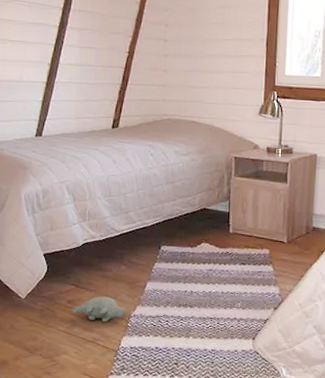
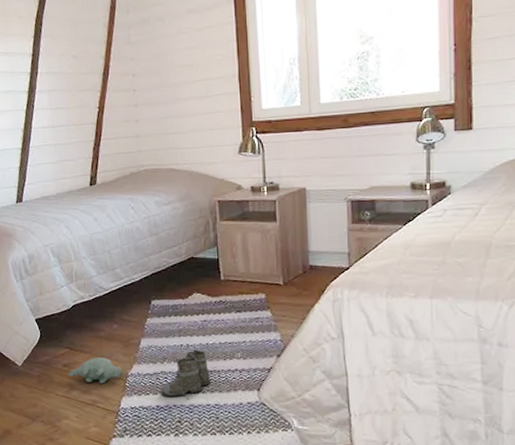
boots: none [161,296,211,344] -> present [161,350,211,400]

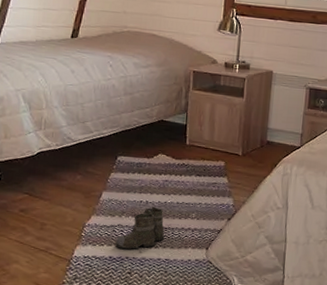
plush toy: present [67,358,123,383] -> none [23,206,80,231]

